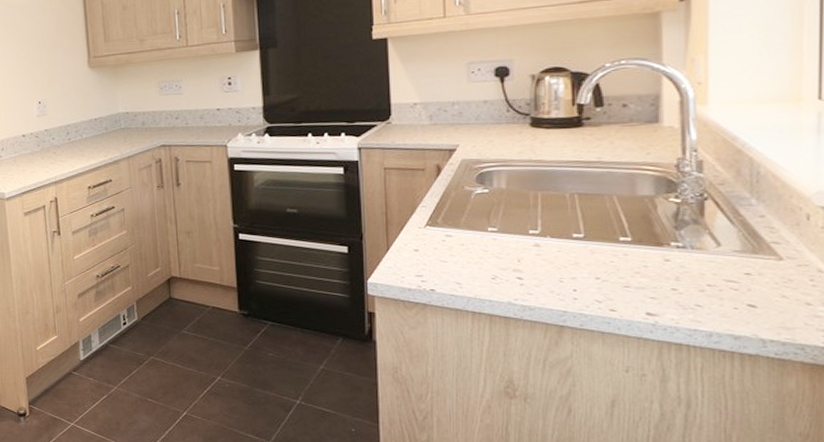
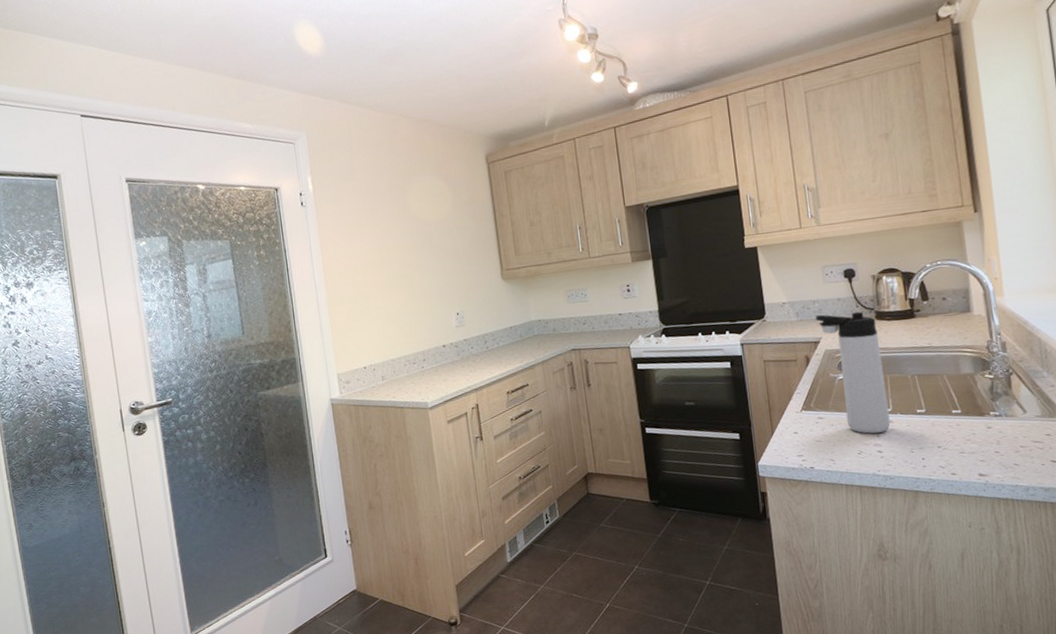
thermos bottle: none [452,117,537,257] -> present [815,311,891,434]

